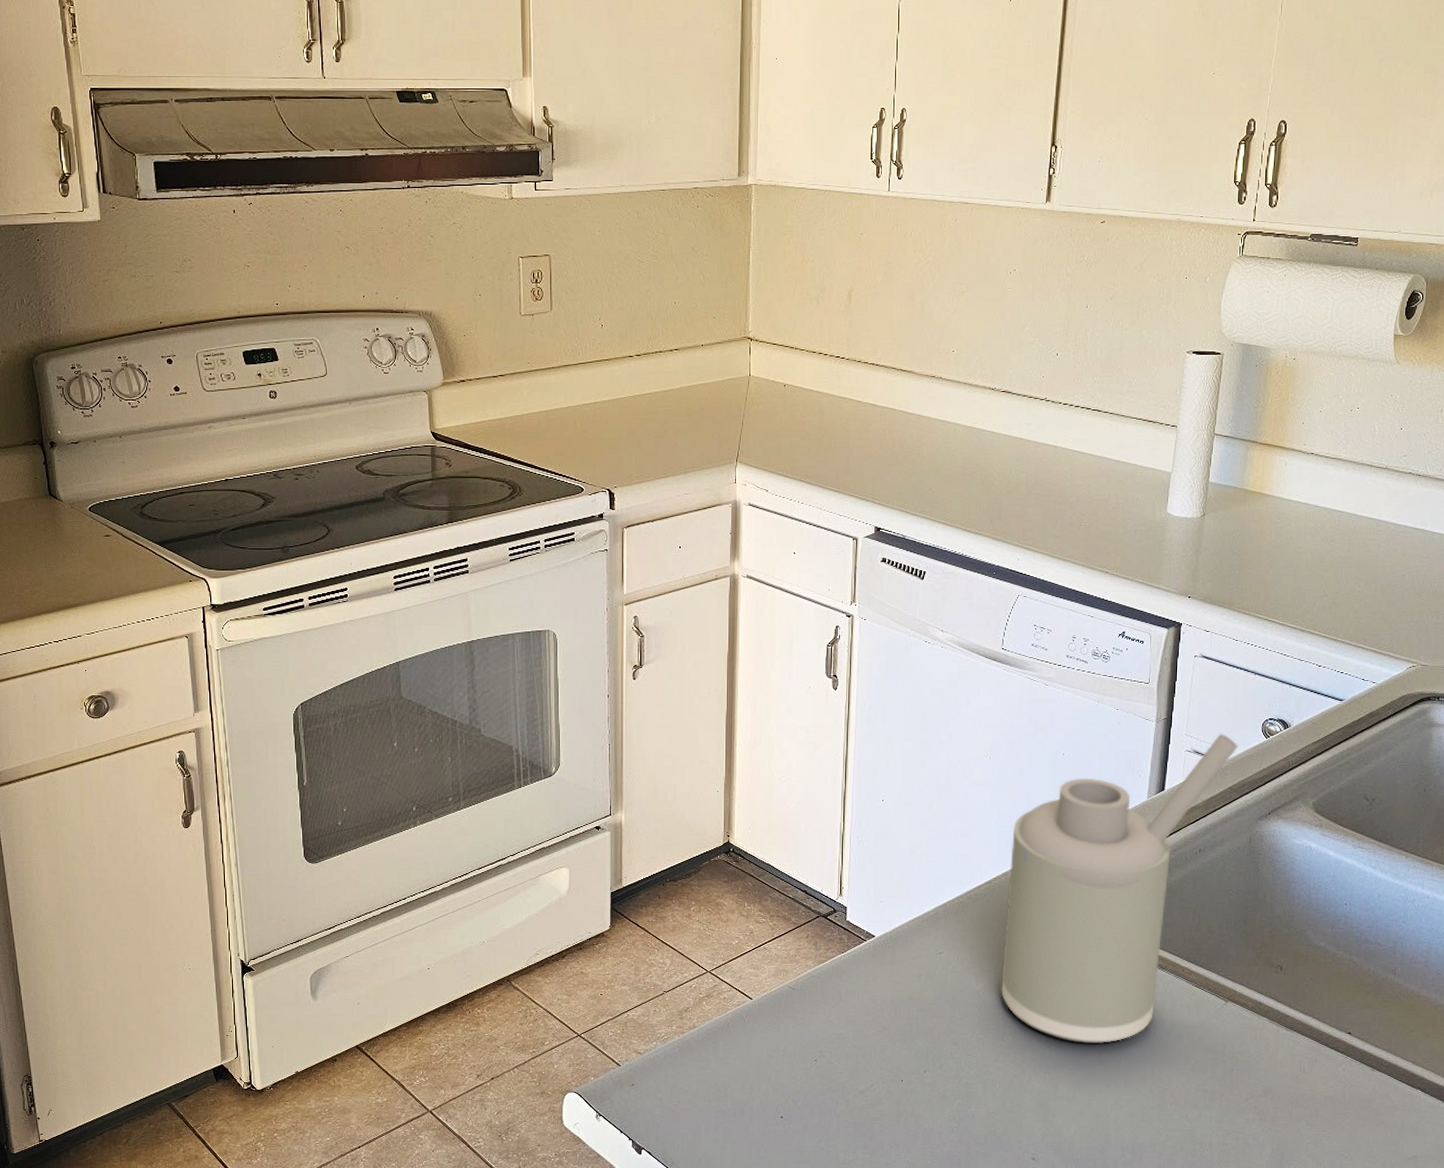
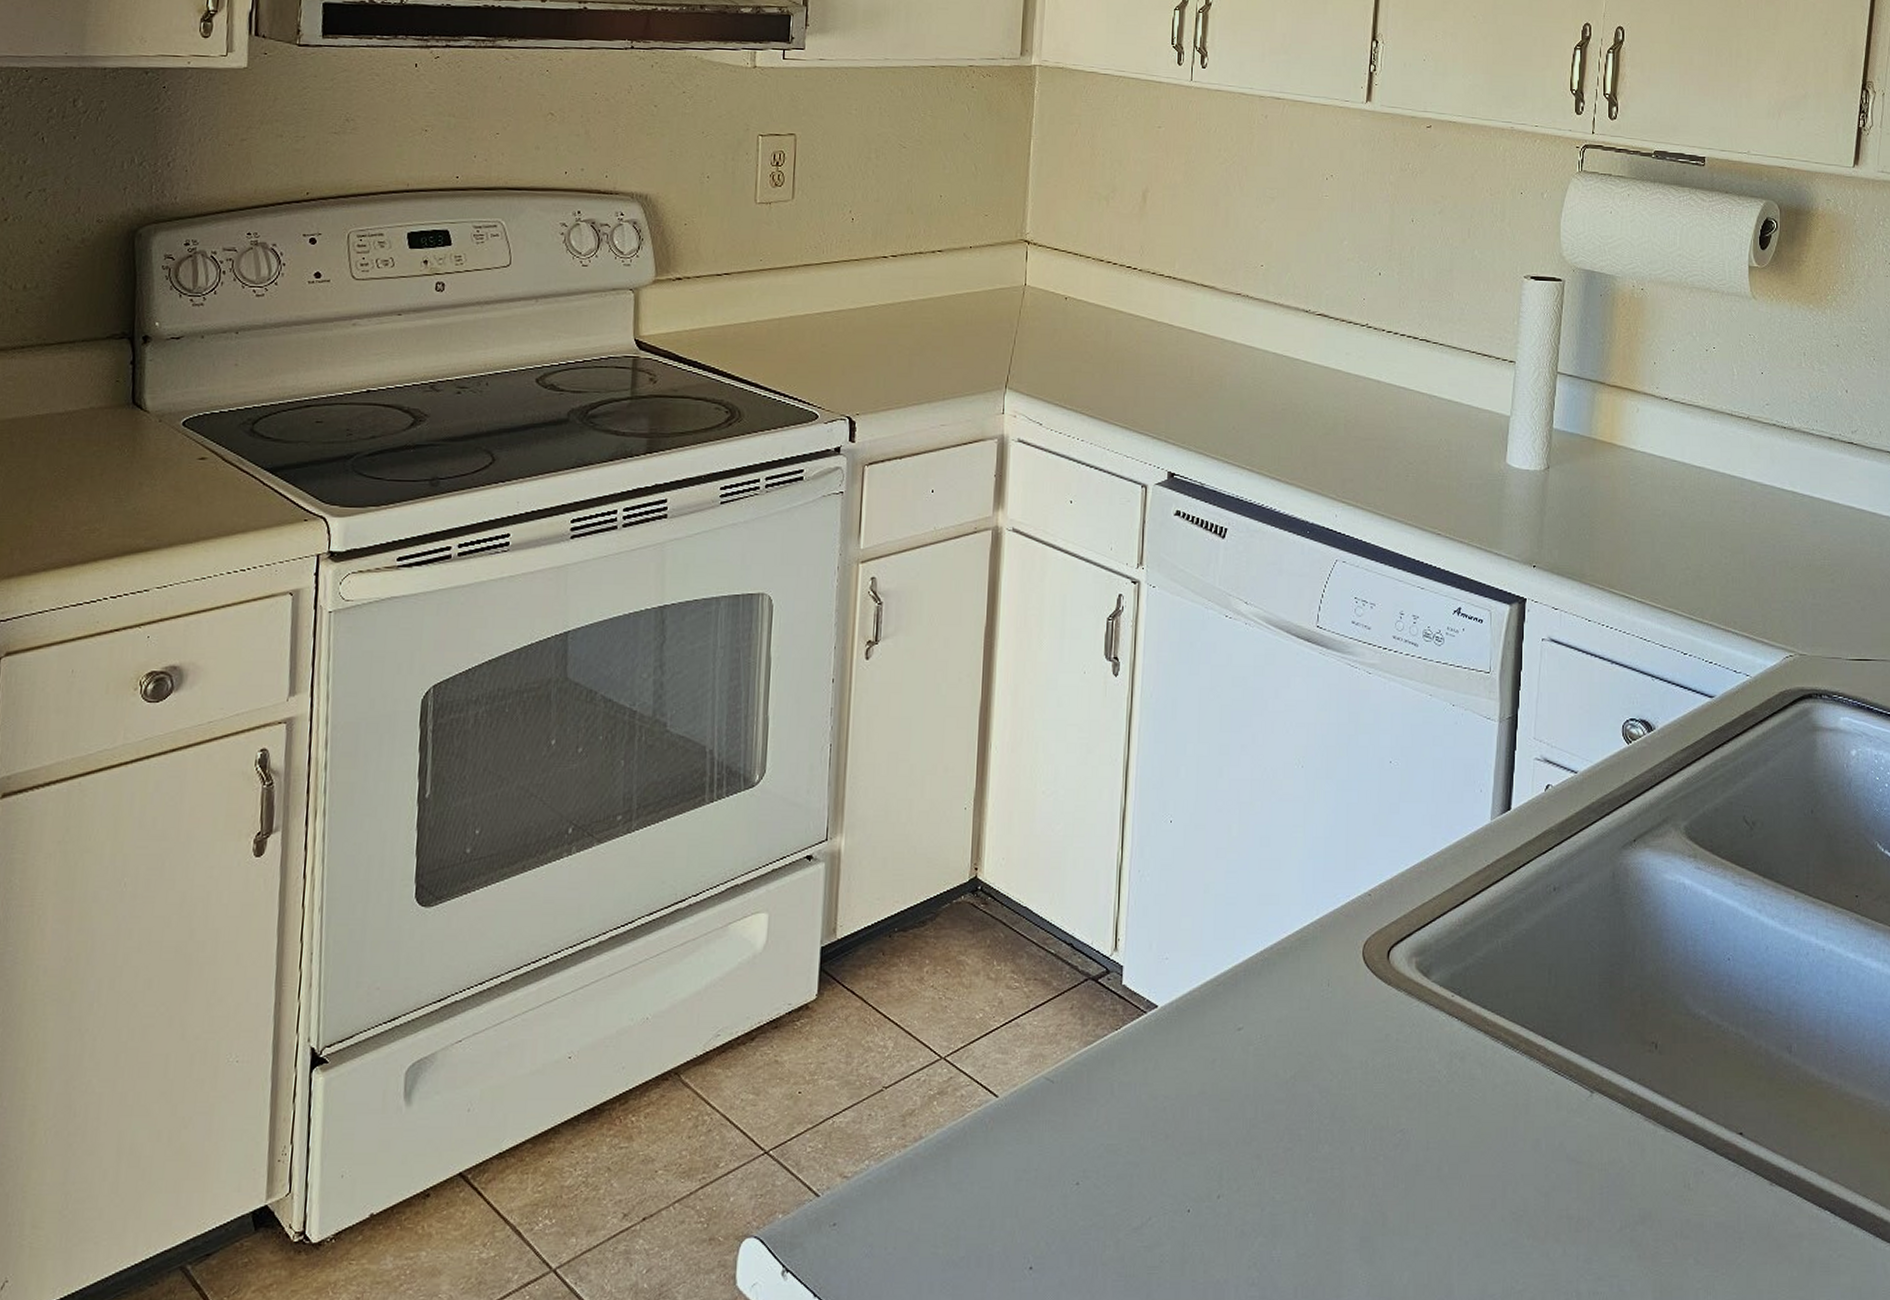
soap dispenser: present [1001,733,1238,1044] -> none [1315,737,1595,1154]

